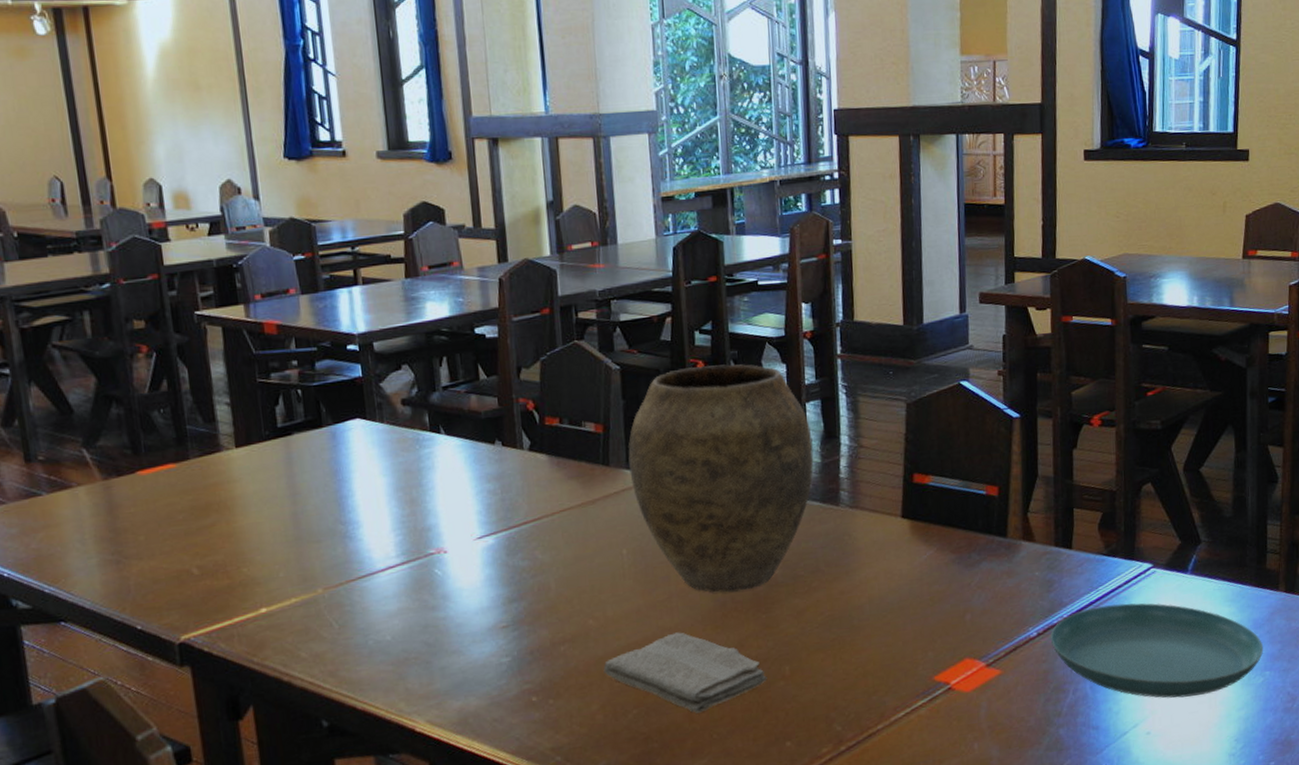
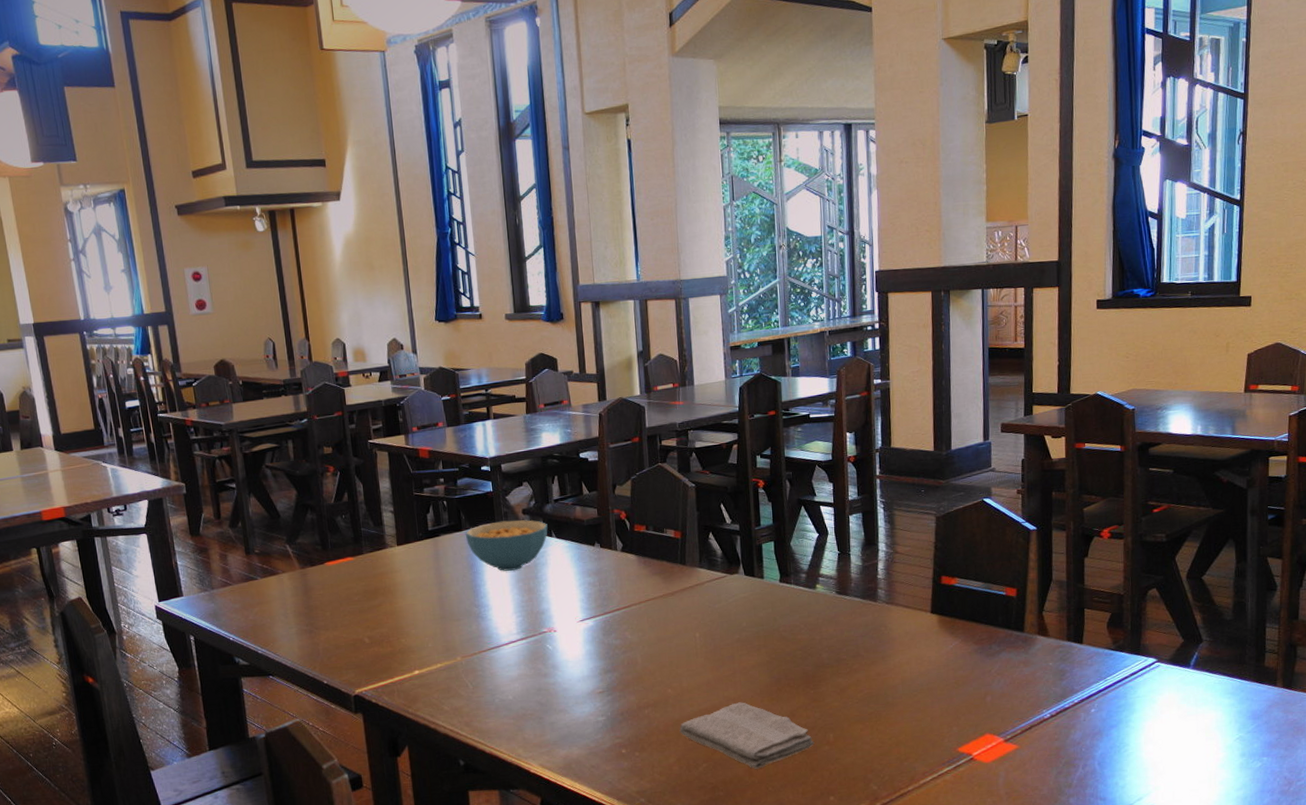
cereal bowl: none [326,412,435,478] -> present [465,520,548,571]
vase: present [628,364,814,593] -> none [701,483,856,671]
saucer: present [1050,603,1264,698] -> none [1062,692,1262,777]

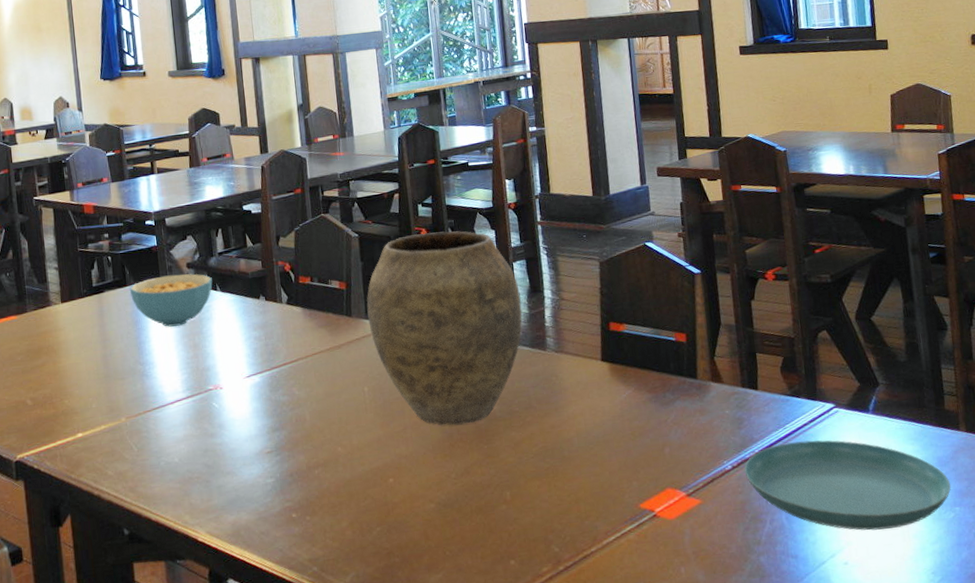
washcloth: present [679,702,815,769] -> none [351,459,491,532]
vase: none [701,483,856,671] -> present [366,231,523,426]
saucer: none [1062,692,1262,777] -> present [744,440,951,530]

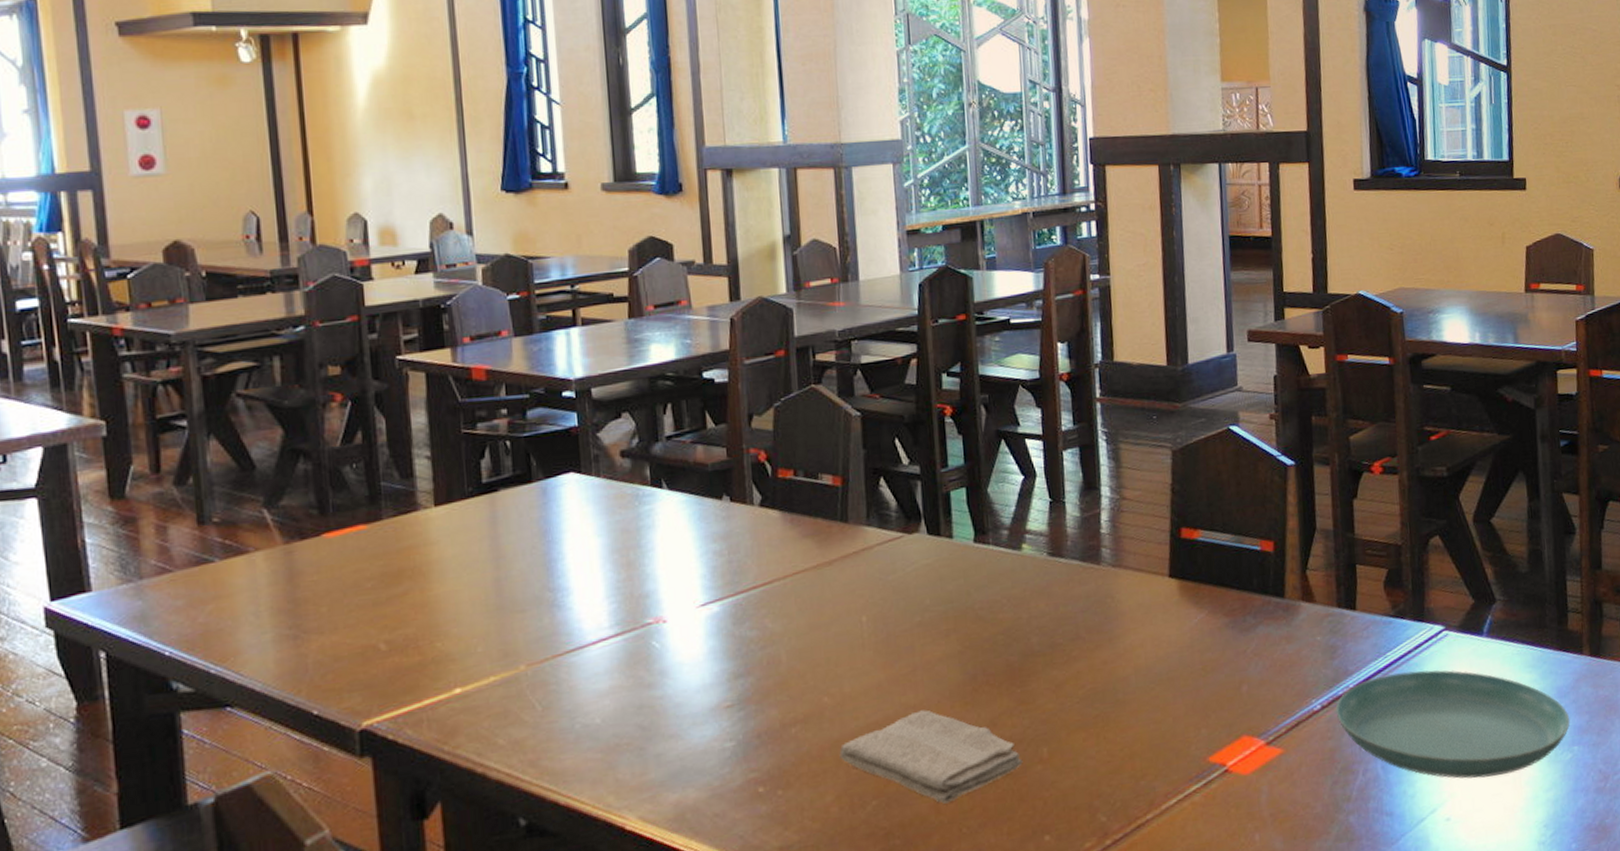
cereal bowl: present [129,274,213,327] -> none [536,465,657,539]
washcloth: none [351,459,491,532] -> present [839,710,1023,804]
vase: present [366,231,523,426] -> none [868,409,1072,665]

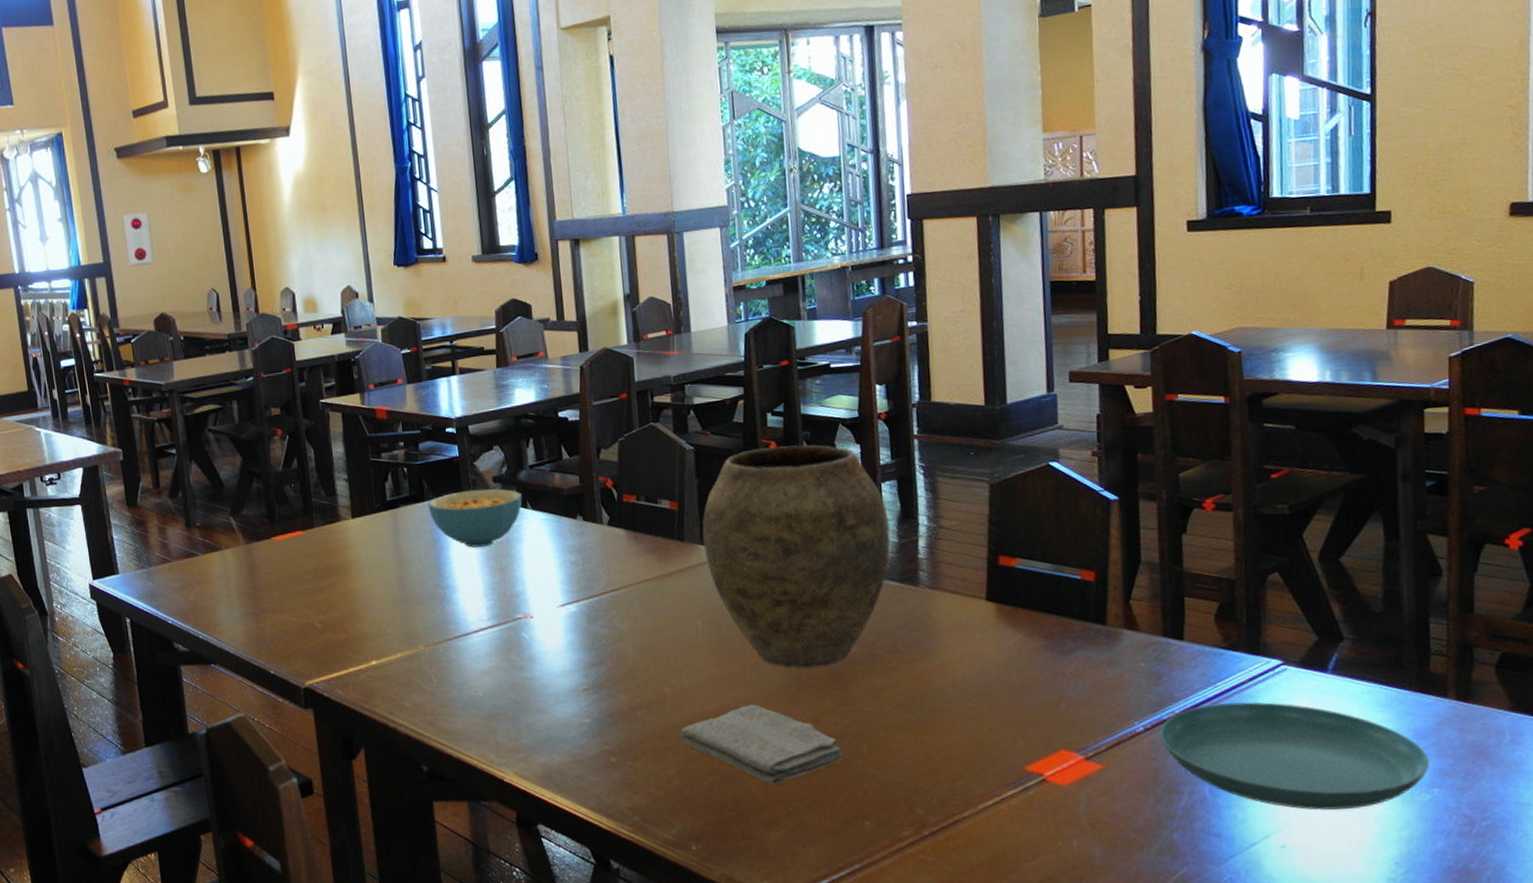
cereal bowl: none [536,465,657,539] -> present [427,488,523,548]
vase: none [868,409,1072,665] -> present [702,445,891,668]

